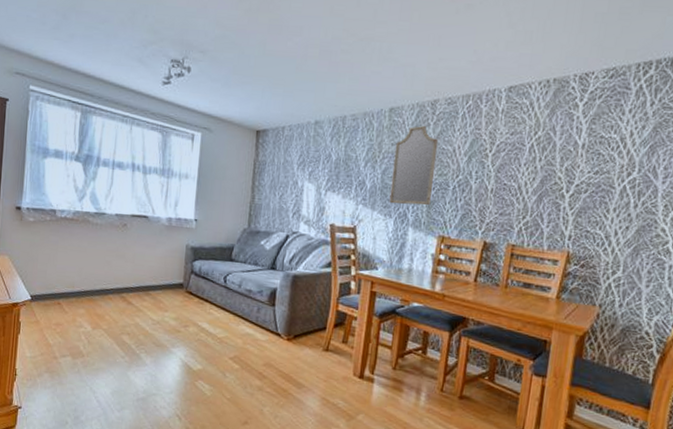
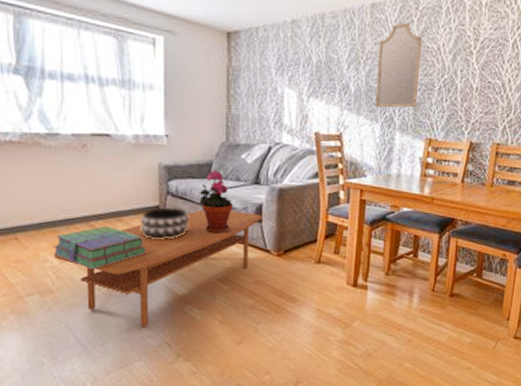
stack of books: none [87,297,168,338] -> present [52,225,146,270]
coffee table: none [88,290,276,398] -> present [54,210,263,327]
decorative bowl: none [164,285,209,316] -> present [140,207,189,239]
potted plant: none [219,254,249,314] -> present [199,171,233,233]

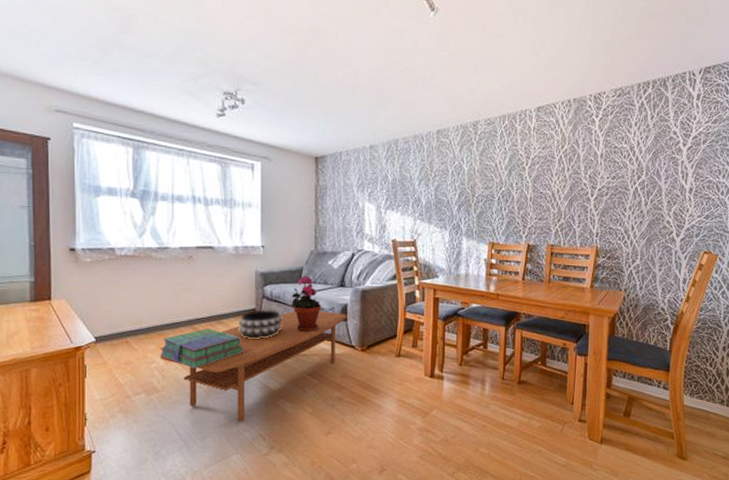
home mirror: present [375,22,422,108] -> none [443,144,481,217]

